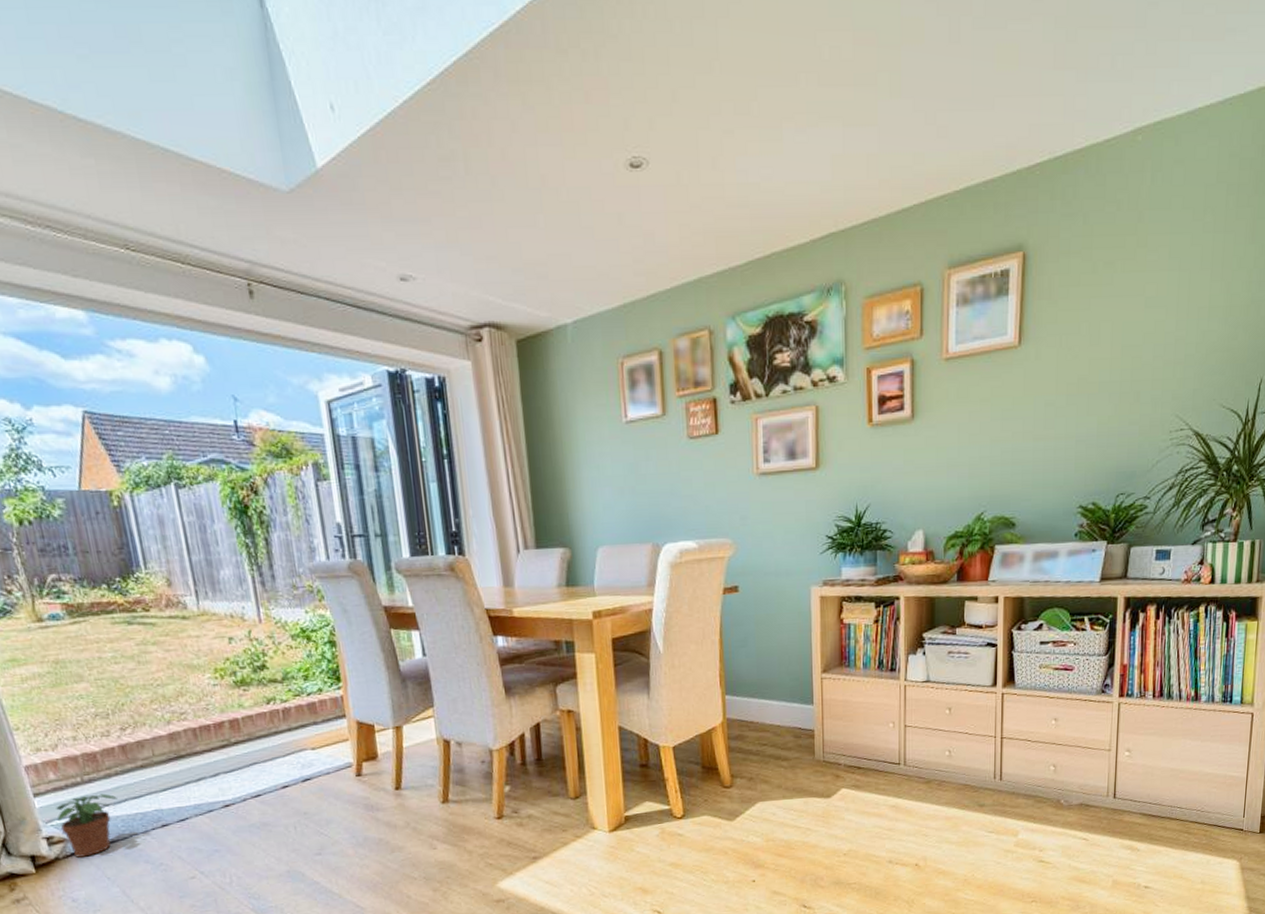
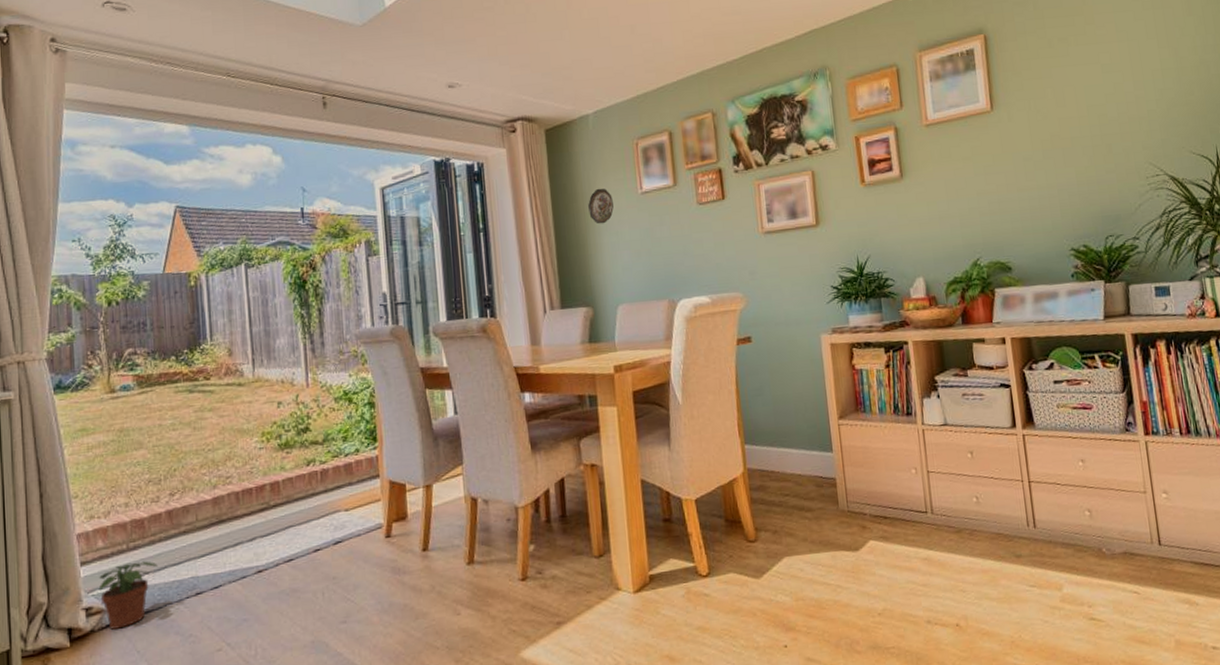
decorative plate: none [566,414,595,456] -> present [588,188,614,224]

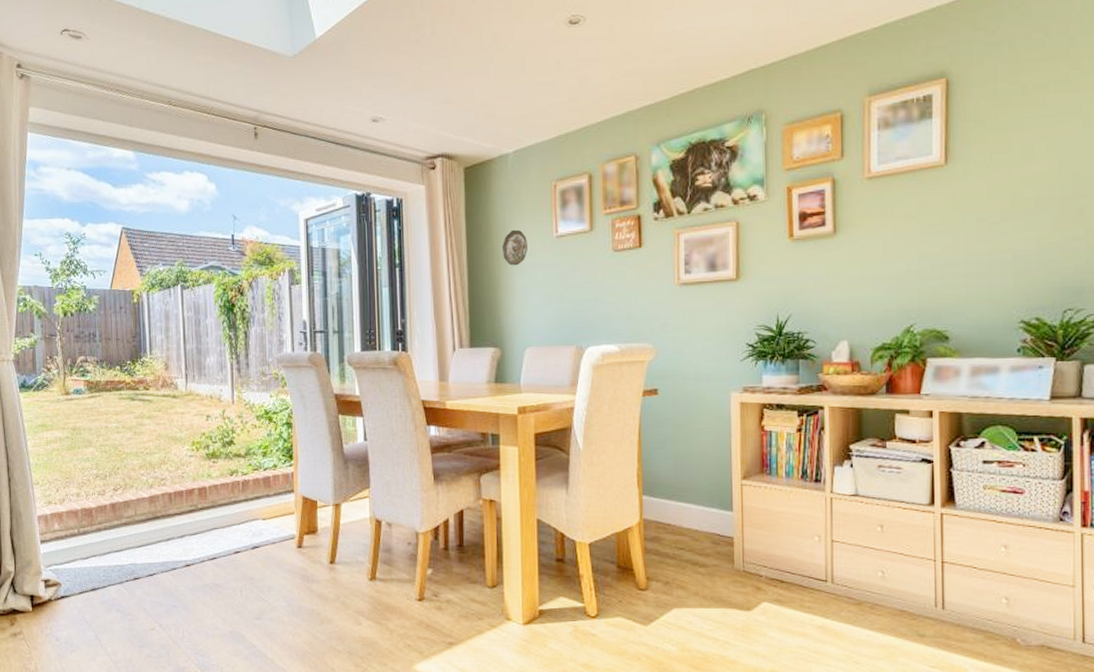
potted plant: present [99,561,158,630] -> none [55,545,103,601]

